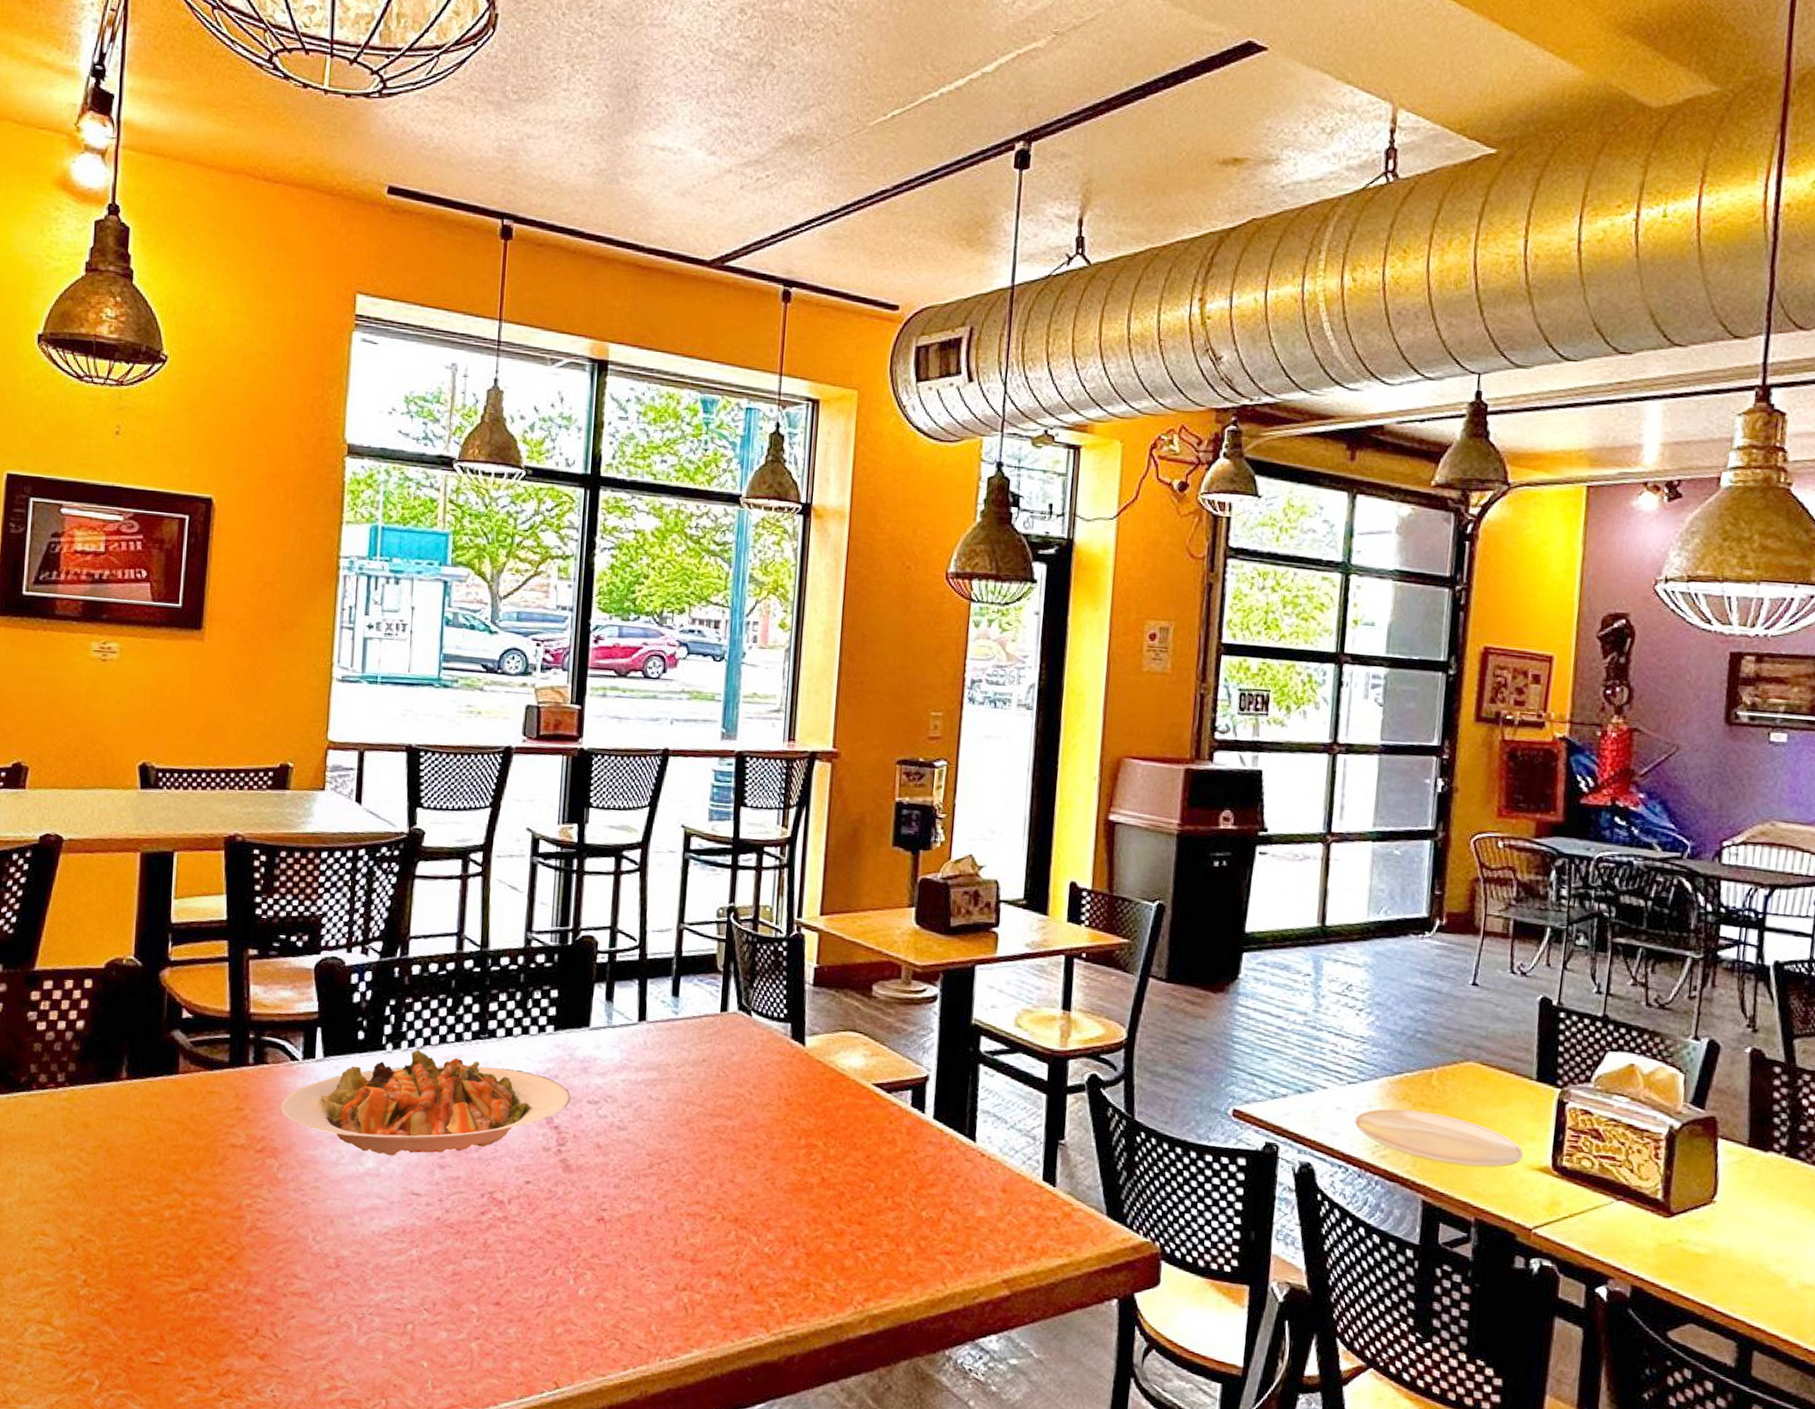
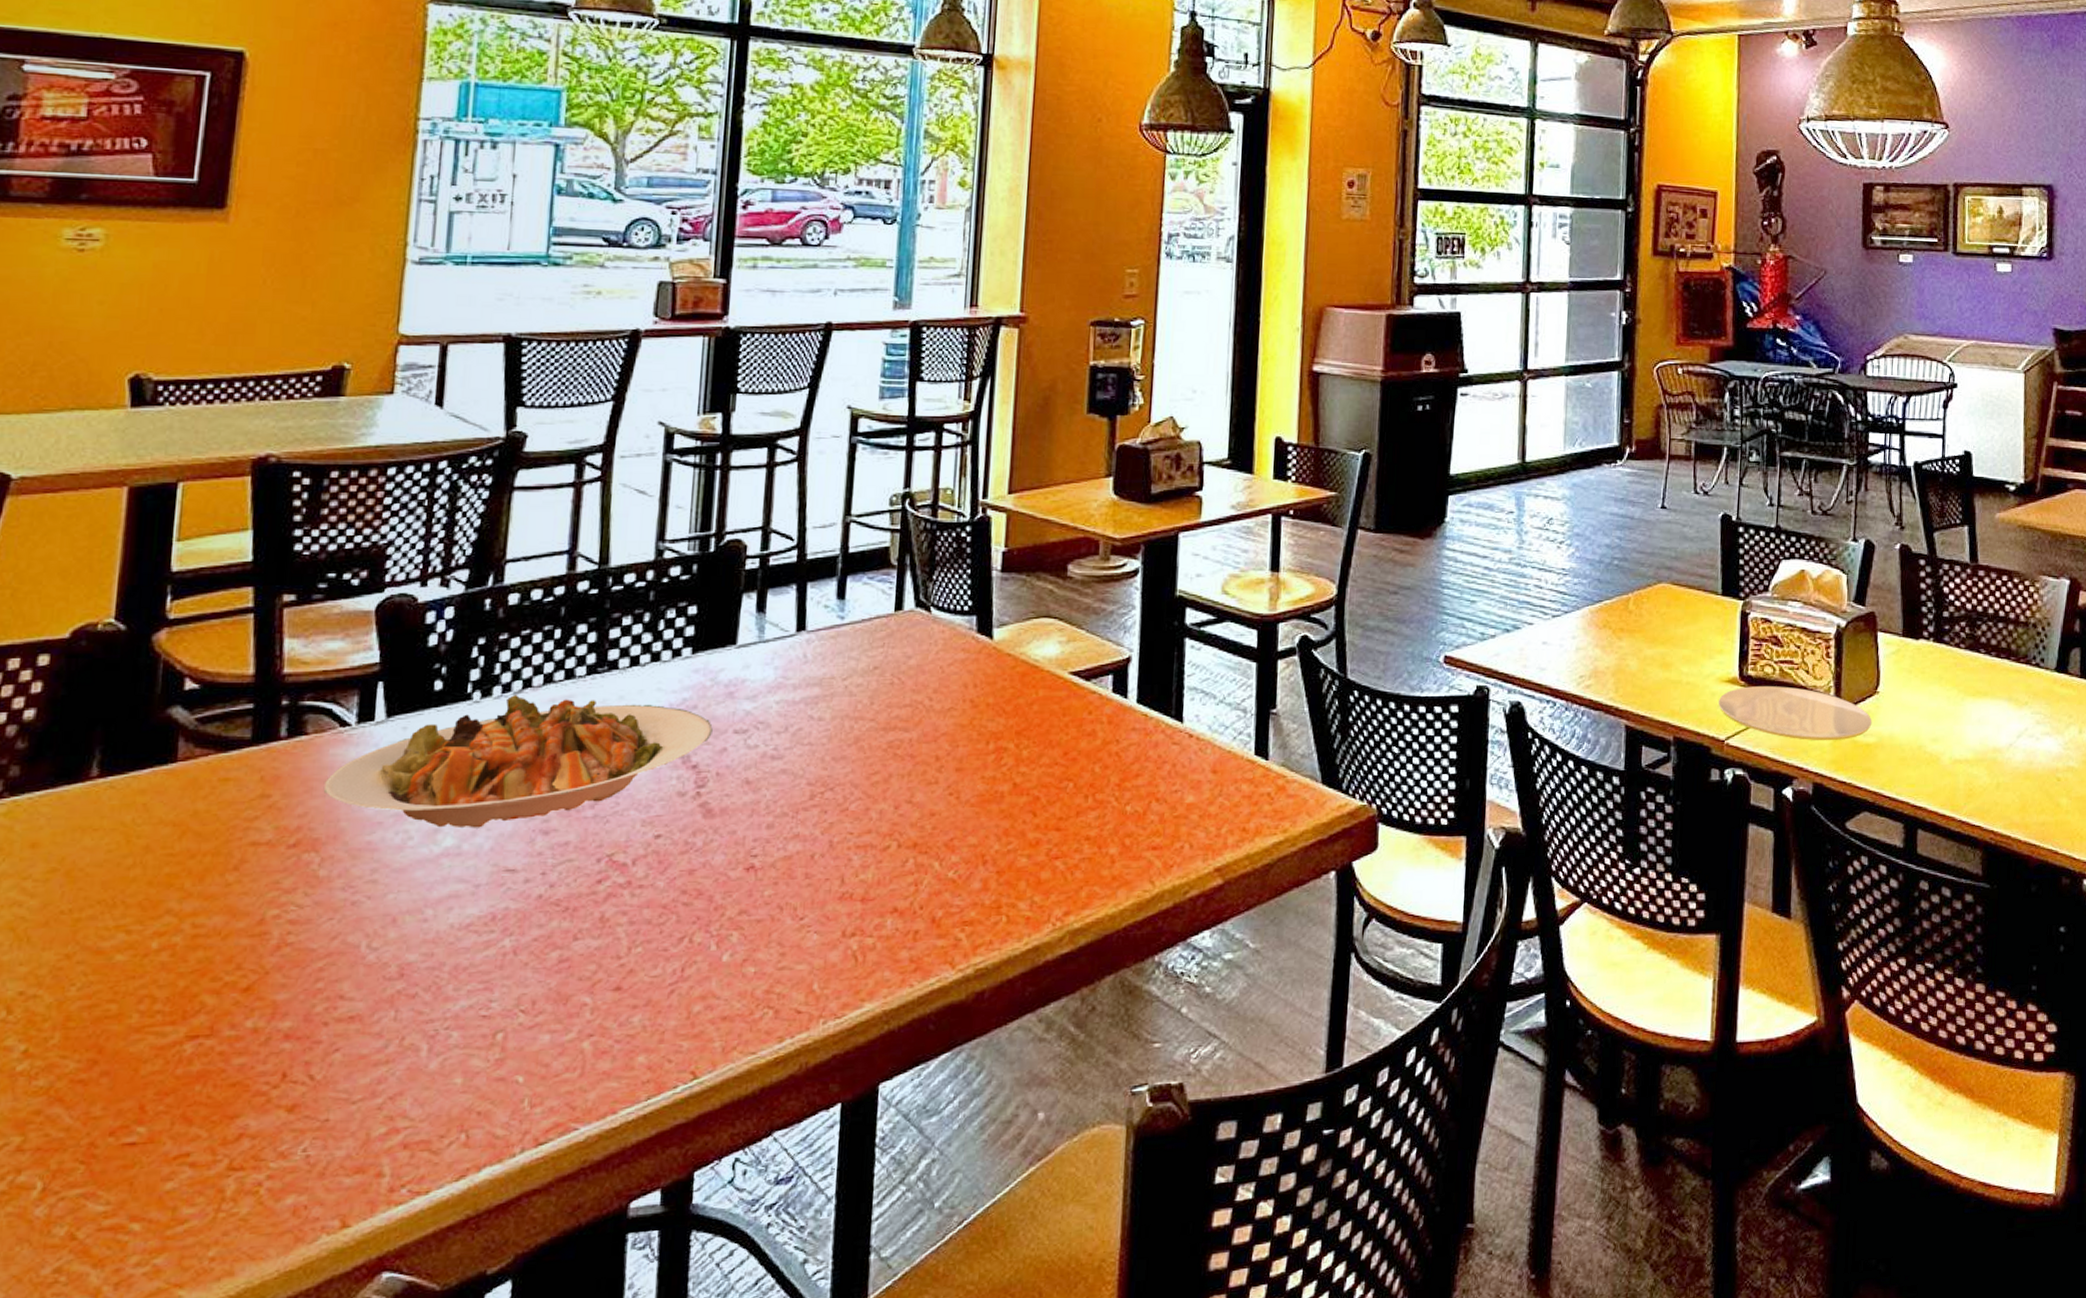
plate: present [1354,1108,1524,1169] -> none [1560,637,1714,687]
plate: none [1527,1177,1706,1246] -> present [1718,686,1872,741]

